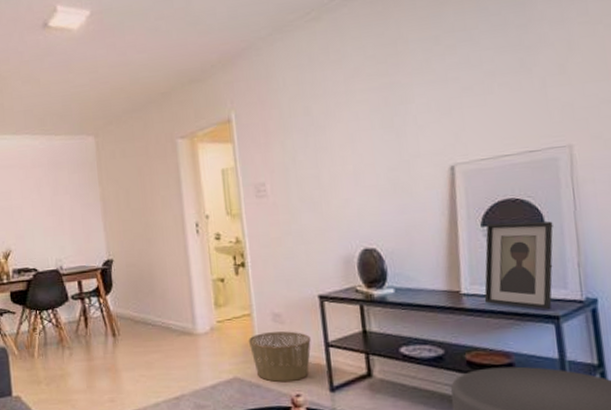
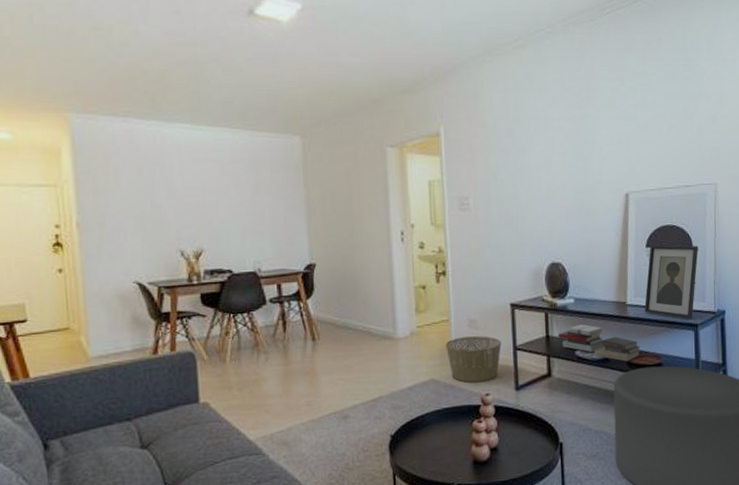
books: none [378,318,435,351] -> present [559,324,604,353]
books: none [423,332,483,361] -> present [594,337,640,362]

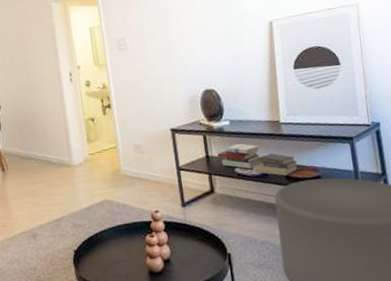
basket: present [445,336,501,383] -> none [115,159,166,202]
picture frame: present [644,245,699,319] -> none [297,63,347,133]

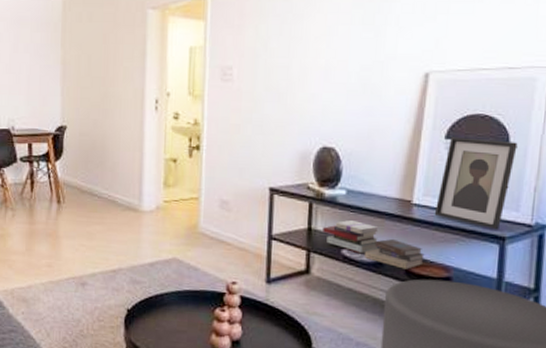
picture frame: none [297,63,347,133] -> present [434,137,518,230]

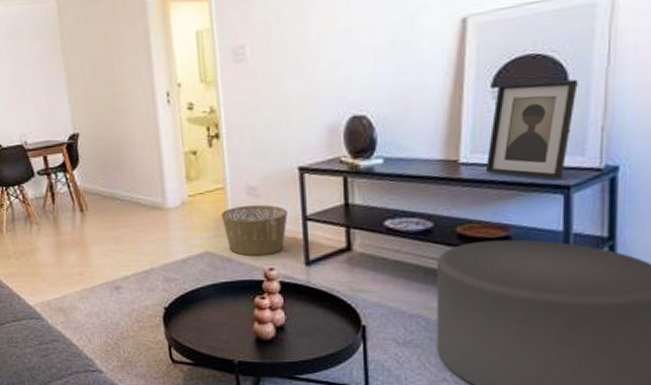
basket: none [192,218,255,269] -> present [220,205,288,257]
books: present [323,220,379,254] -> none [361,189,424,224]
books: present [365,239,425,269] -> none [410,204,478,234]

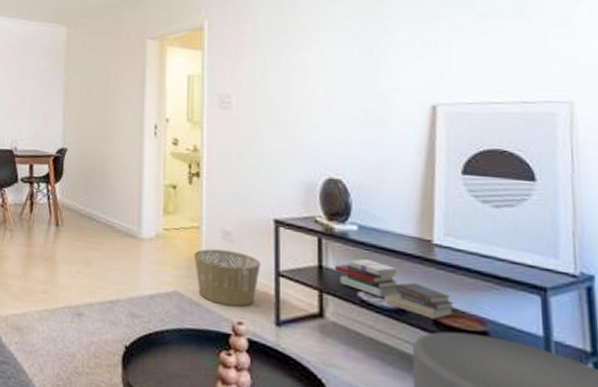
books: none [361,189,424,224] -> present [335,259,398,298]
books: none [410,204,478,234] -> present [385,283,454,319]
picture frame: present [485,79,578,180] -> none [459,173,546,279]

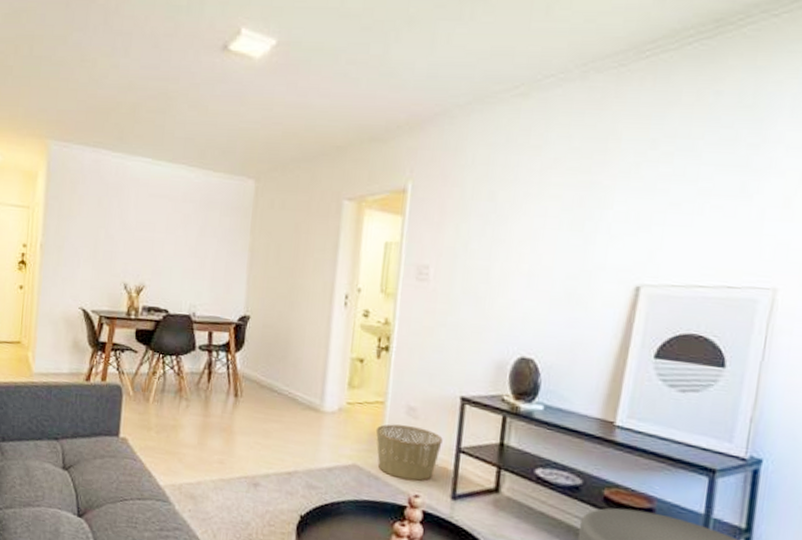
books: present [335,259,398,298] -> none [516,438,577,476]
books: present [385,283,454,319] -> none [560,462,626,497]

